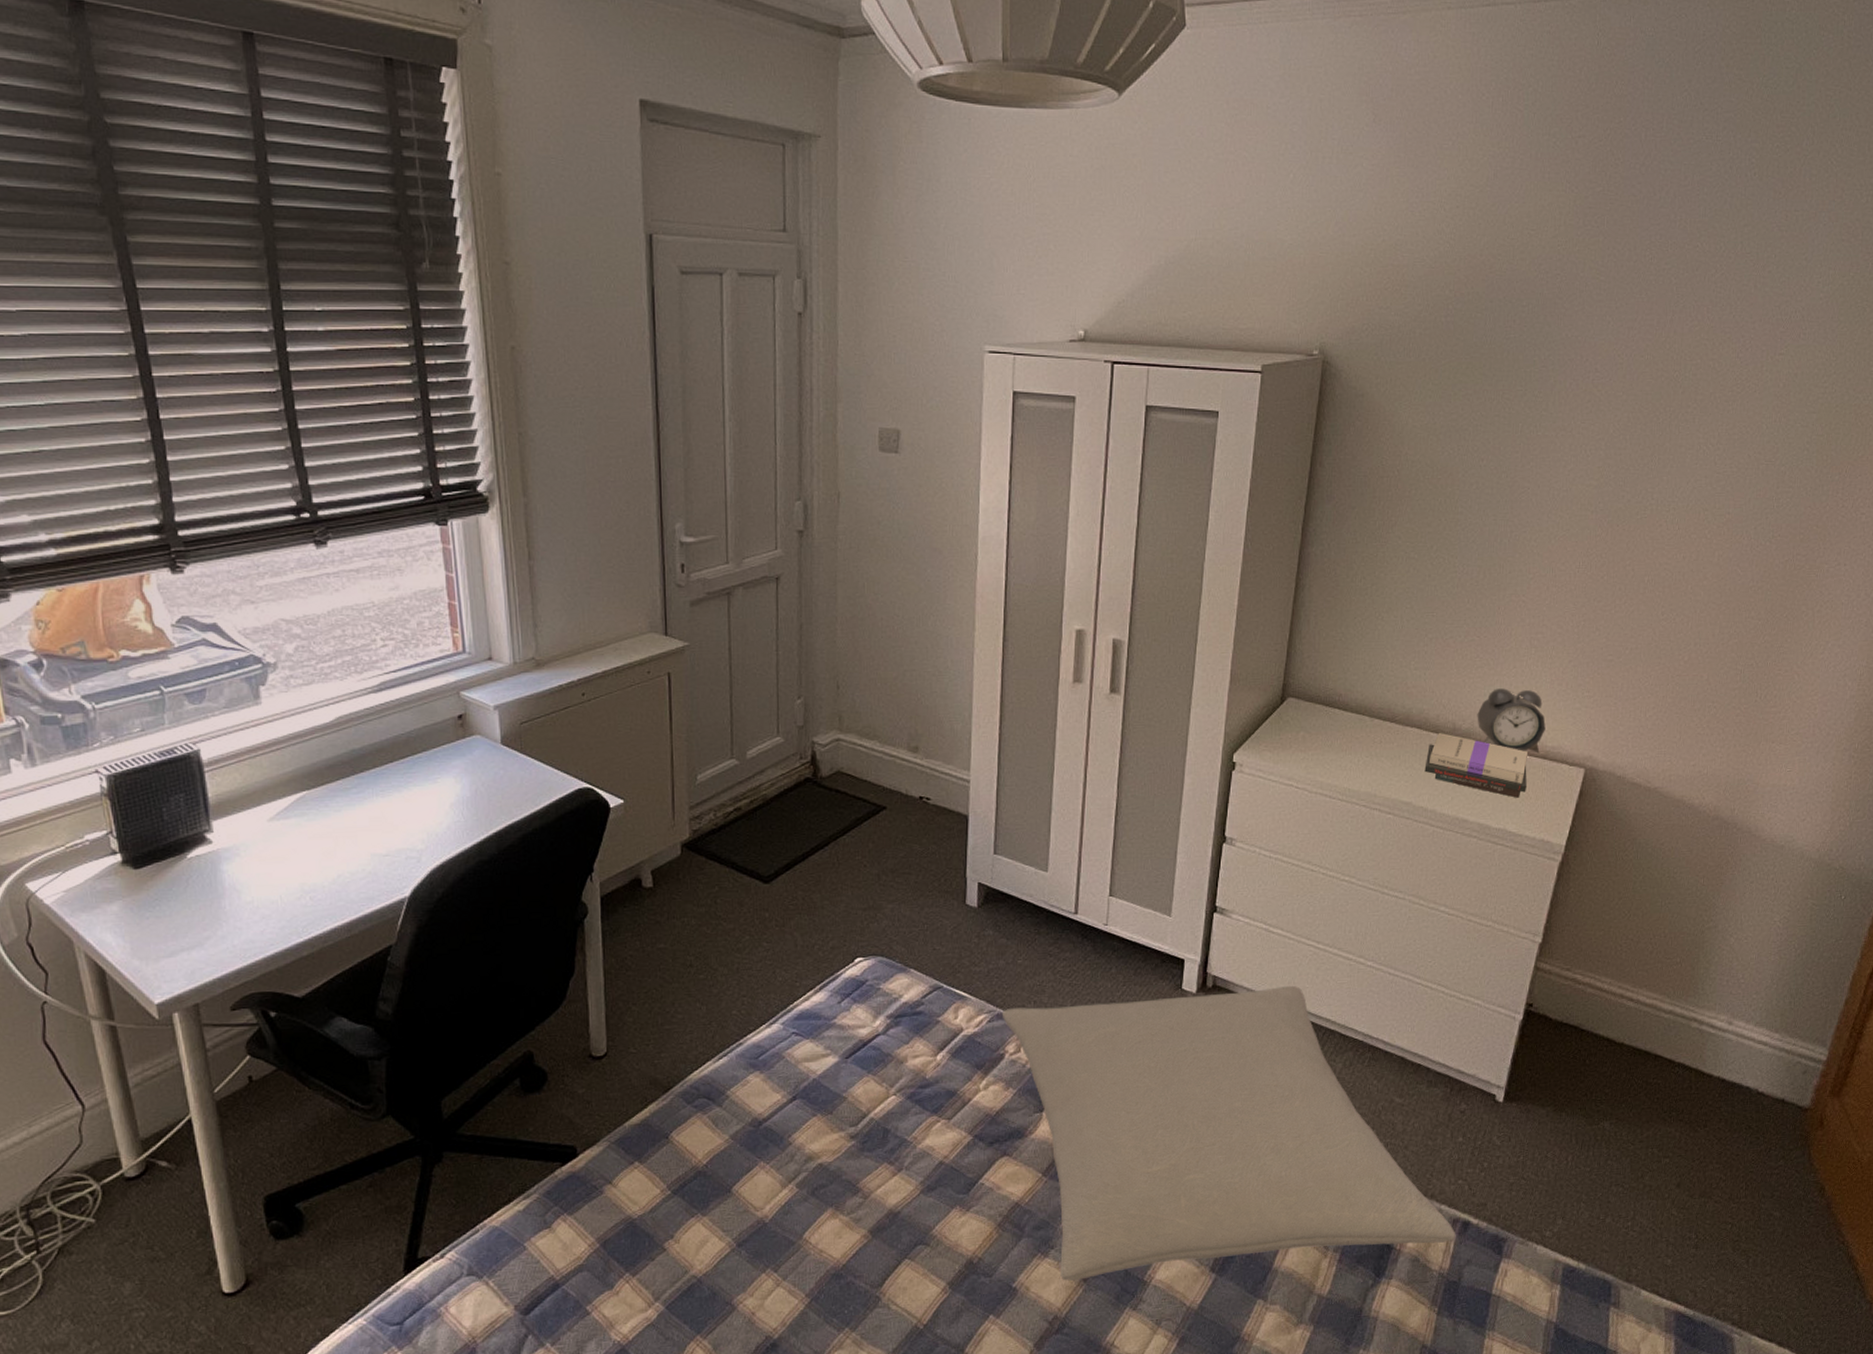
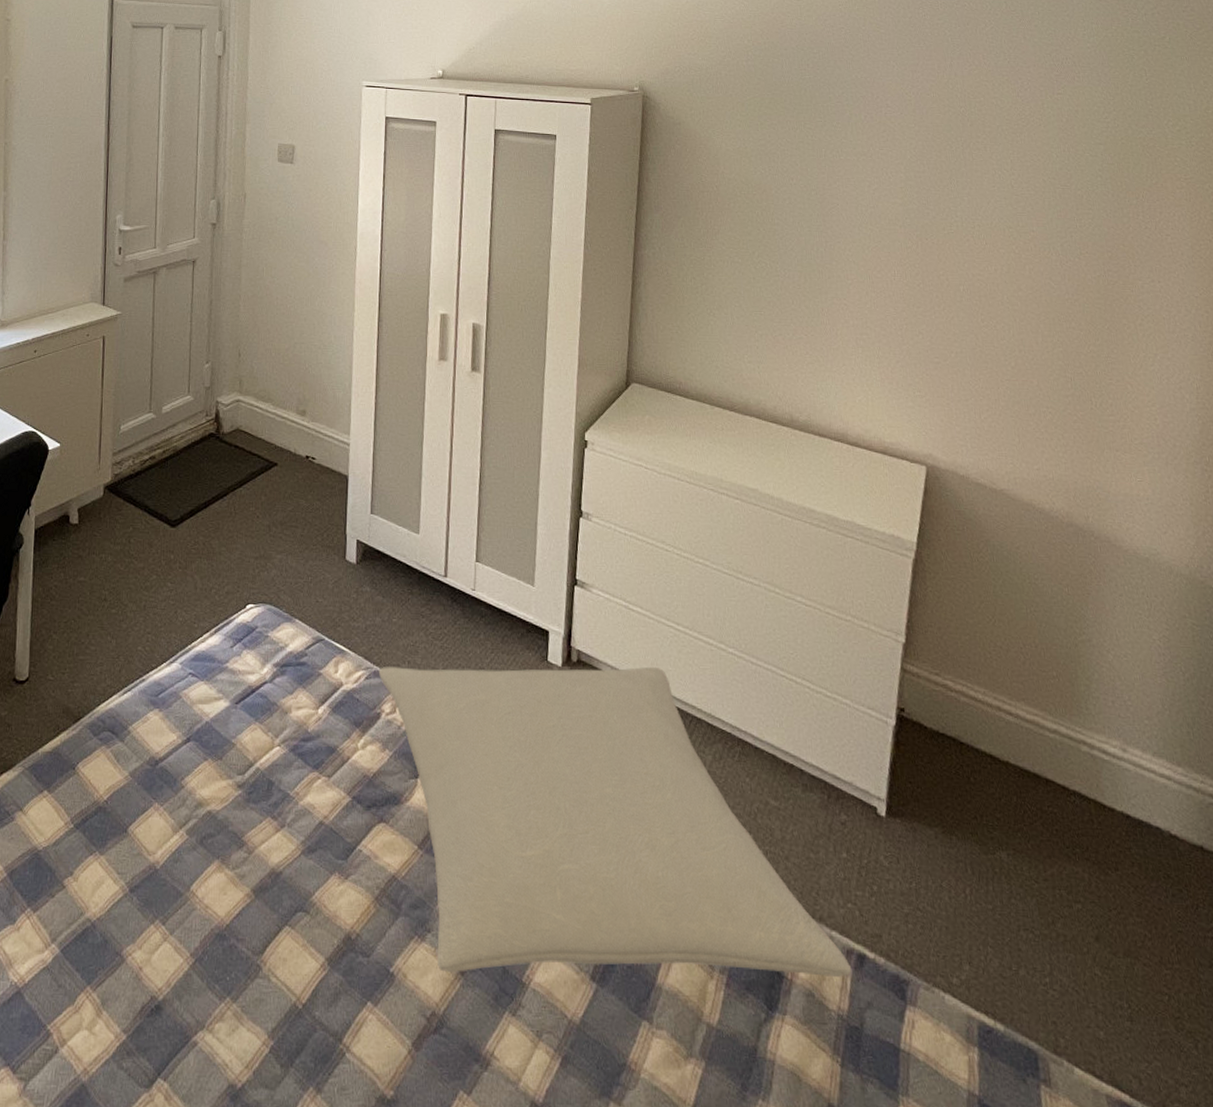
books: present [1424,732,1529,798] -> none [767,422,870,491]
alarm clock: present [1477,688,1546,754] -> none [812,384,882,449]

